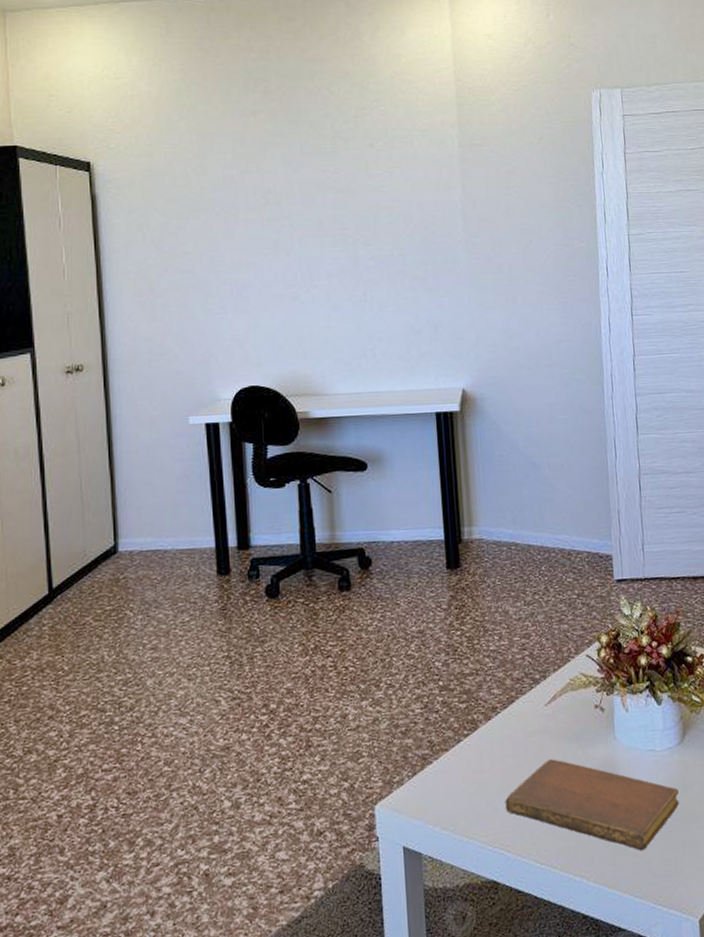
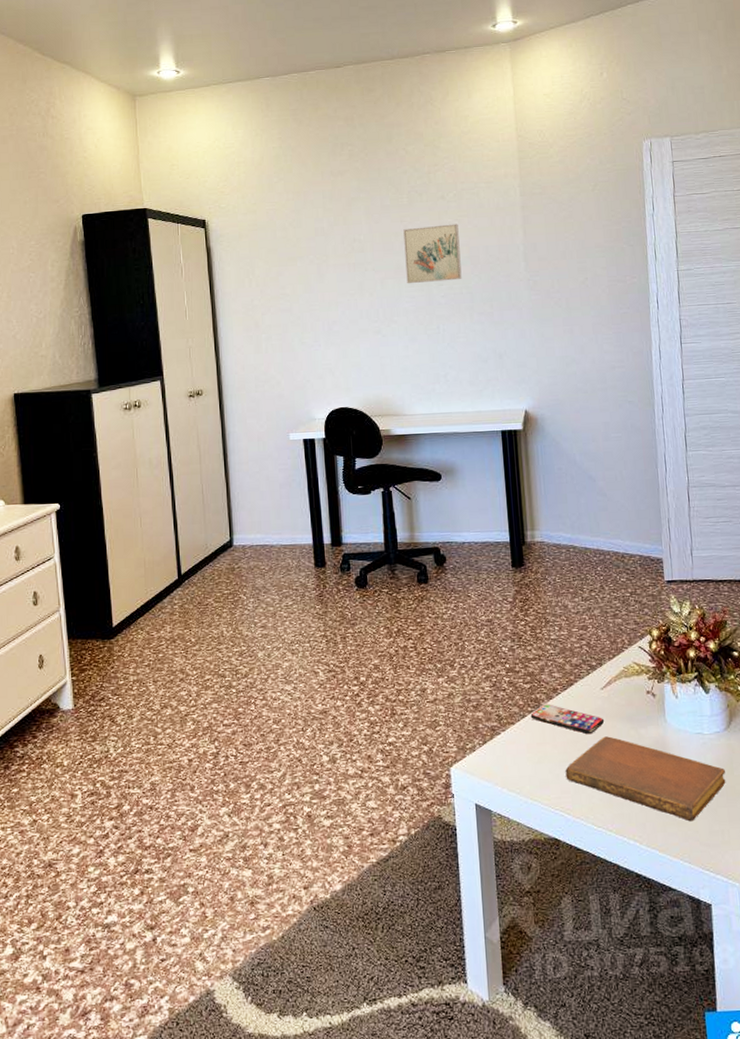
wall art: none [326,176,393,244] -> present [403,224,462,284]
smartphone: none [466,725,549,759] -> present [530,704,605,735]

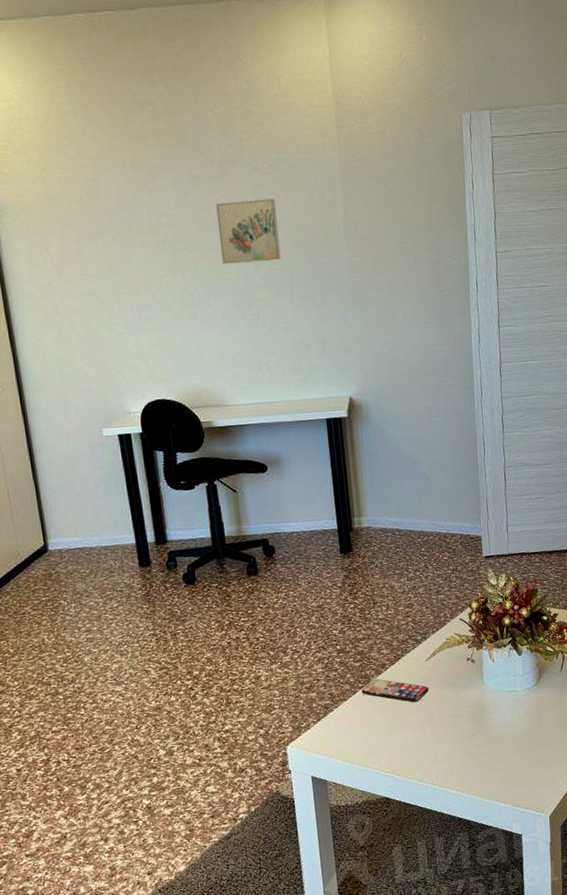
notebook: present [565,736,726,822] -> none [394,702,535,768]

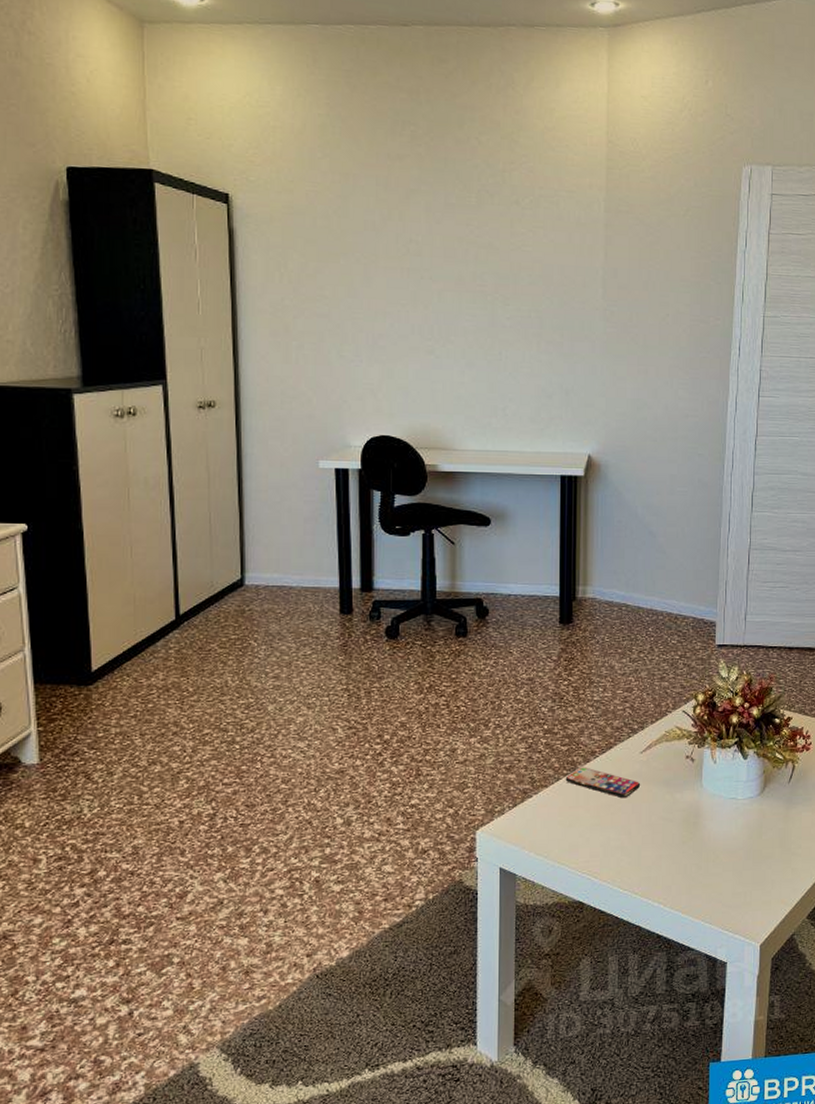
wall art: present [216,198,281,265] -> none [468,234,532,301]

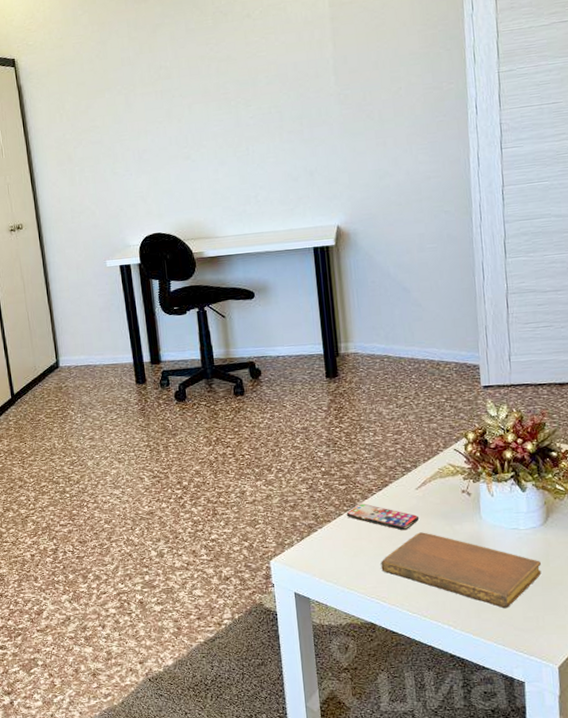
notebook: none [596,800,754,884] -> present [381,532,542,609]

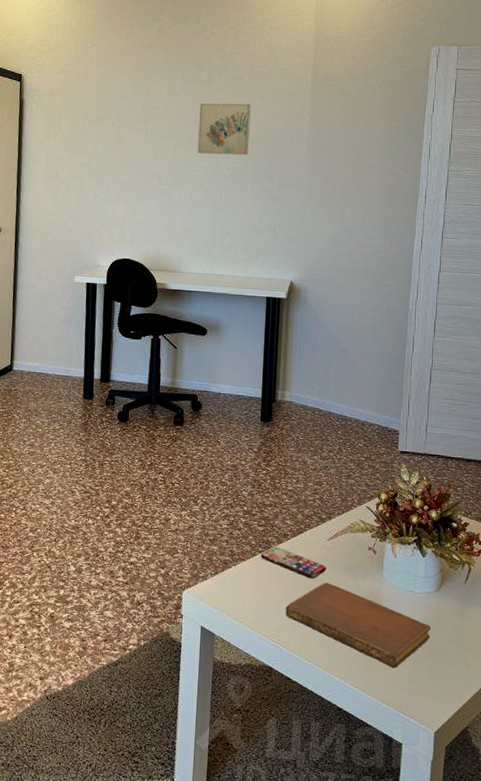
wall art: none [209,42,270,108] -> present [197,103,251,156]

